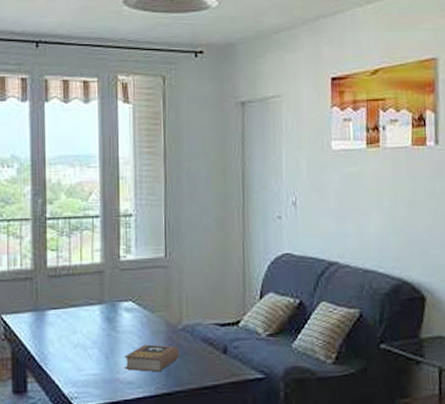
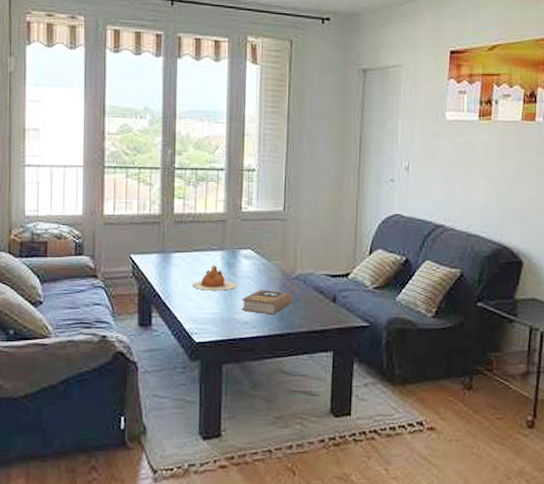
teapot: none [69,321,118,350] -> present [191,265,236,291]

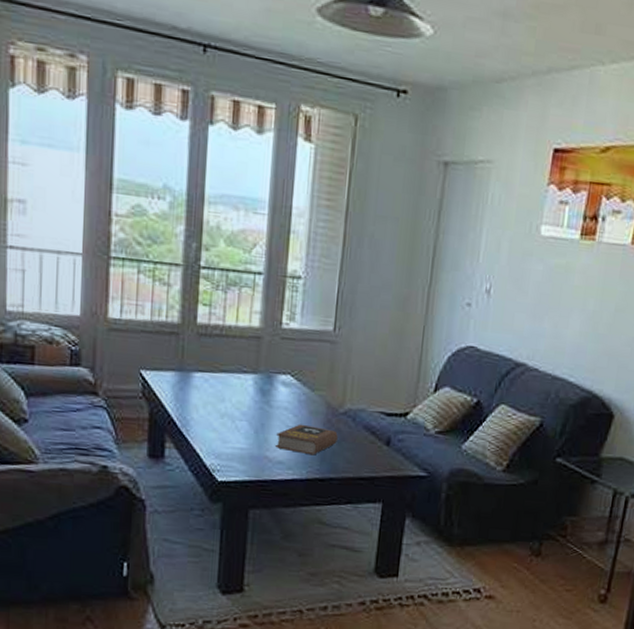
teapot: present [191,265,236,291] -> none [215,390,271,423]

